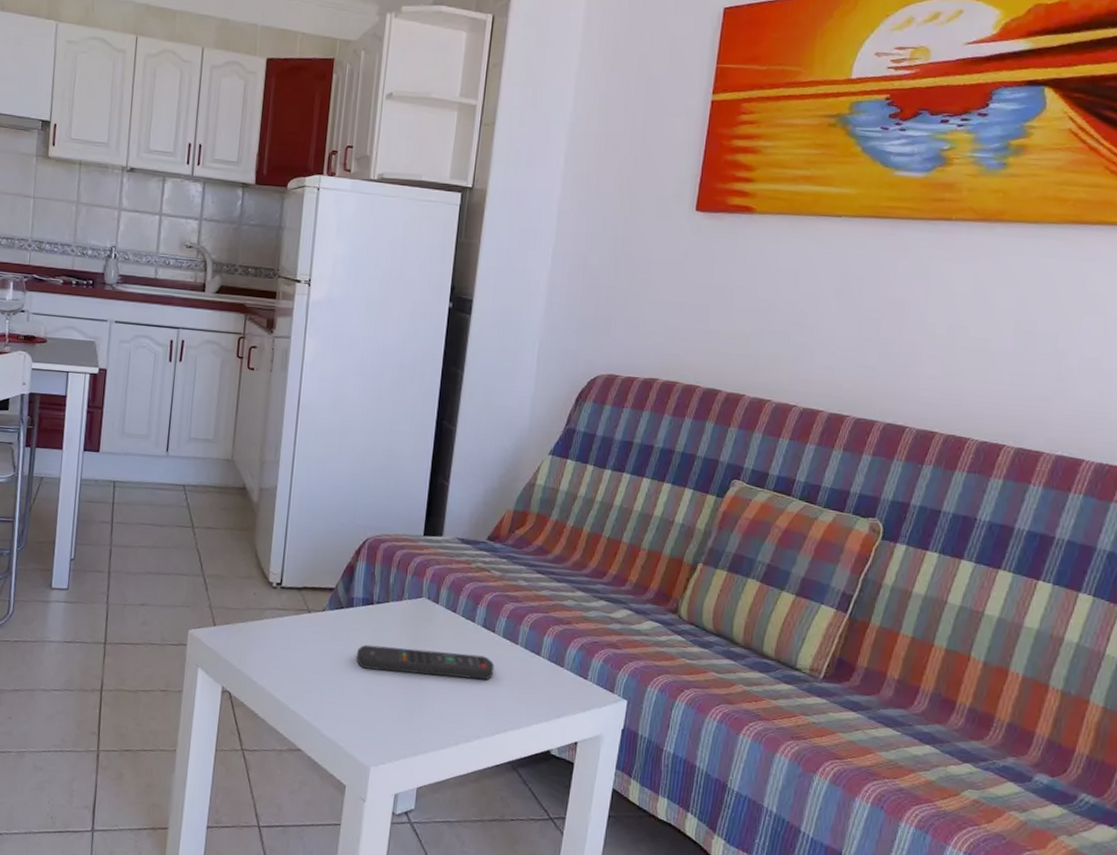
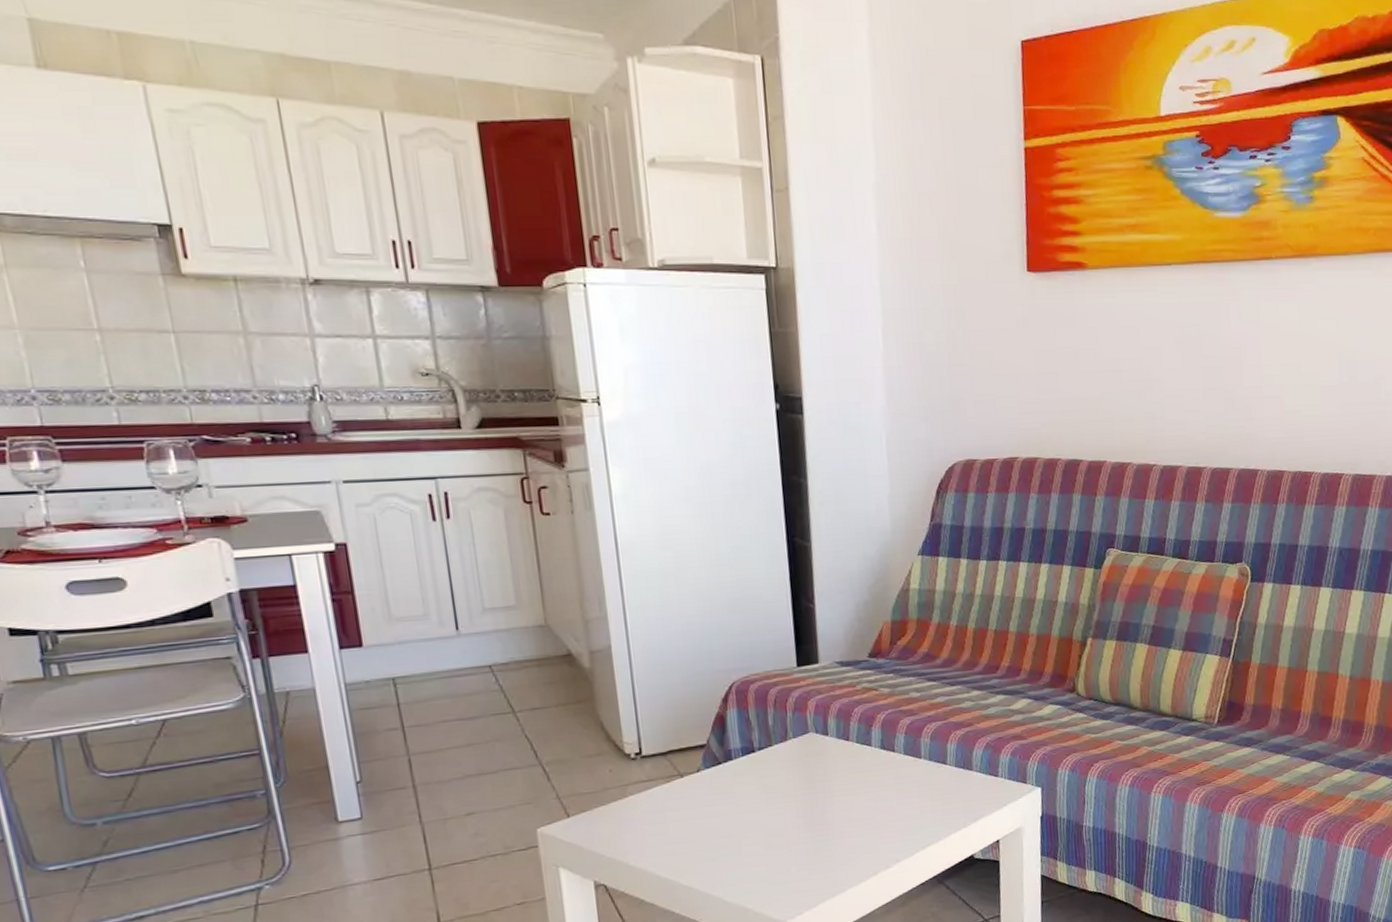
remote control: present [356,644,495,680] -> none [747,778,902,822]

